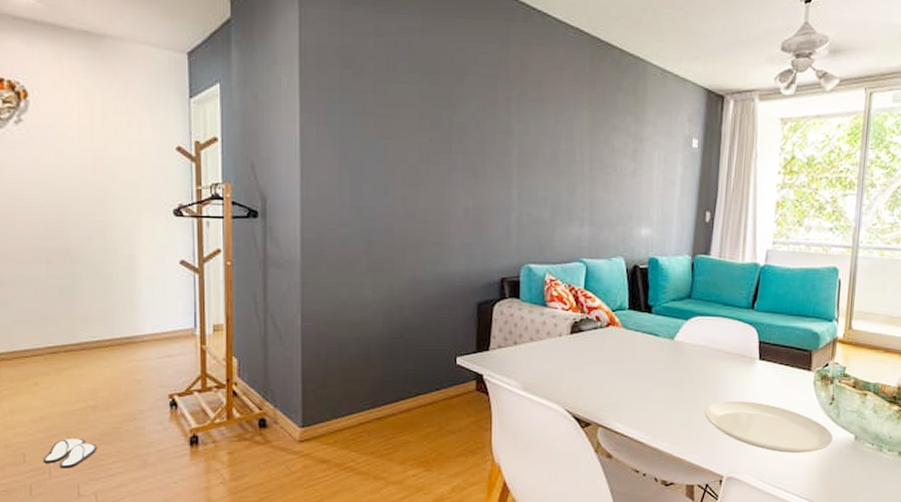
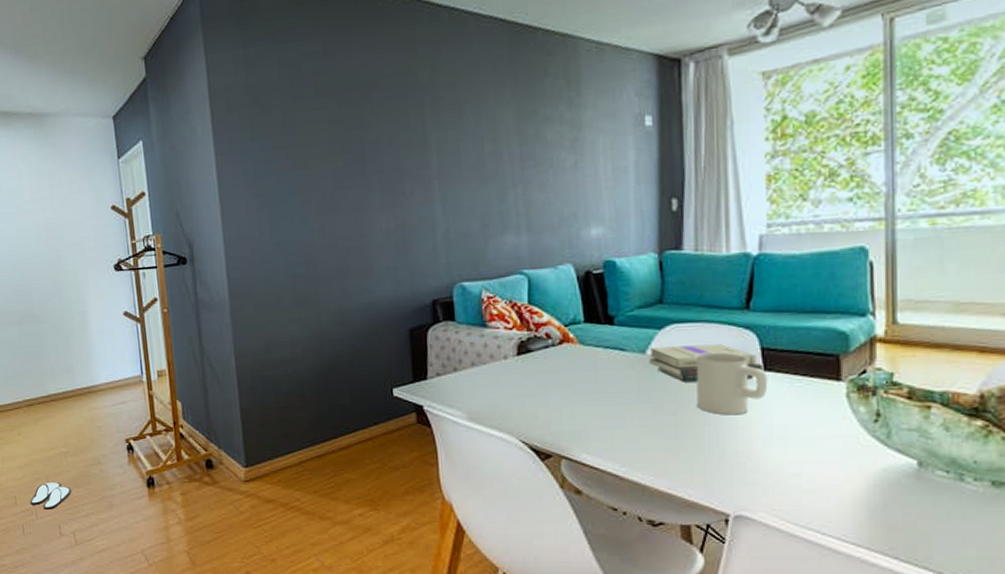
books: none [676,335,759,366] -> present [649,344,762,382]
plate: present [704,401,834,453] -> none [695,422,885,485]
cup: none [708,342,761,395] -> present [696,352,768,415]

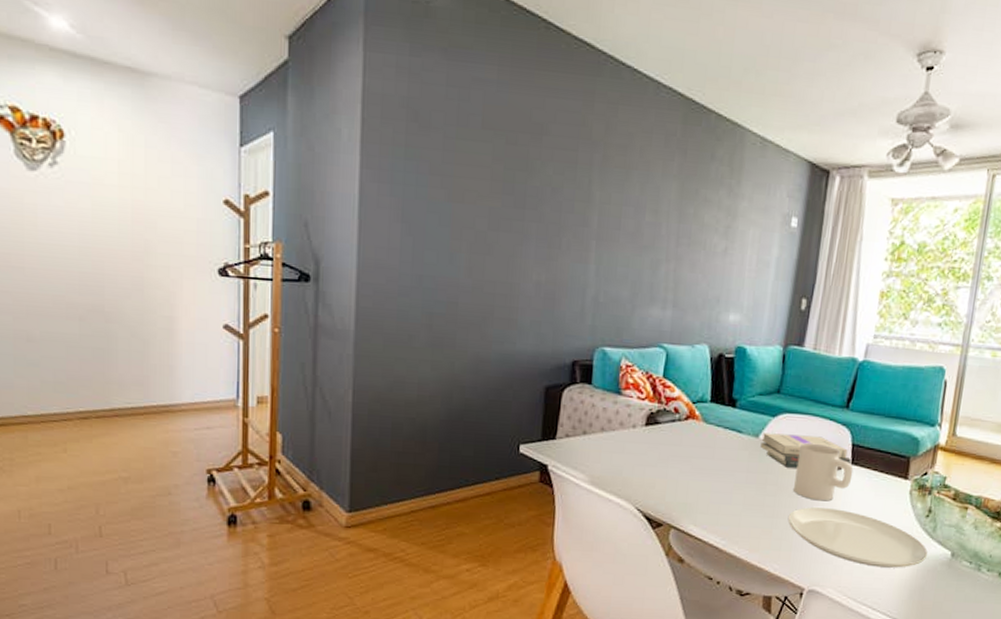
slippers: present [30,482,71,510] -> none [69,511,128,543]
plate: none [695,422,885,485] -> present [787,507,928,568]

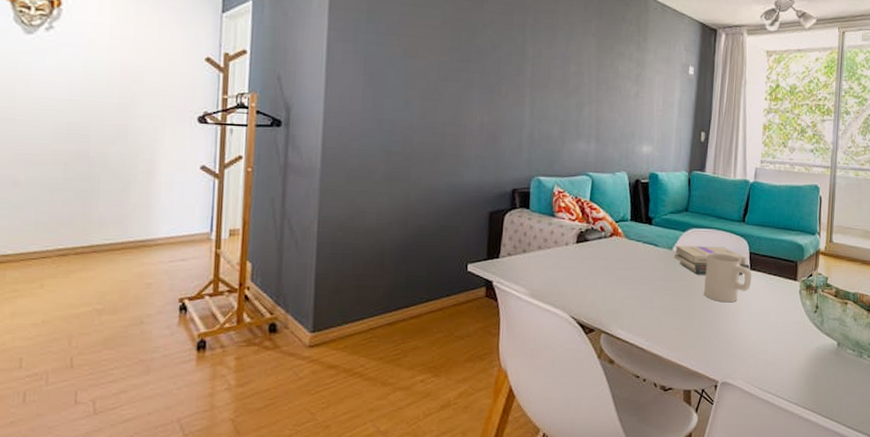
plate: present [787,507,928,568] -> none [700,308,819,358]

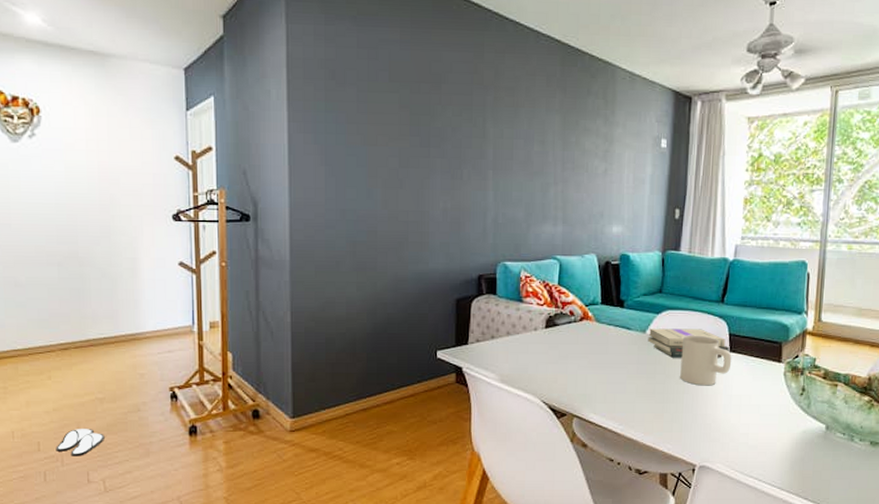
slippers: none [40,343,99,374] -> present [56,429,104,456]

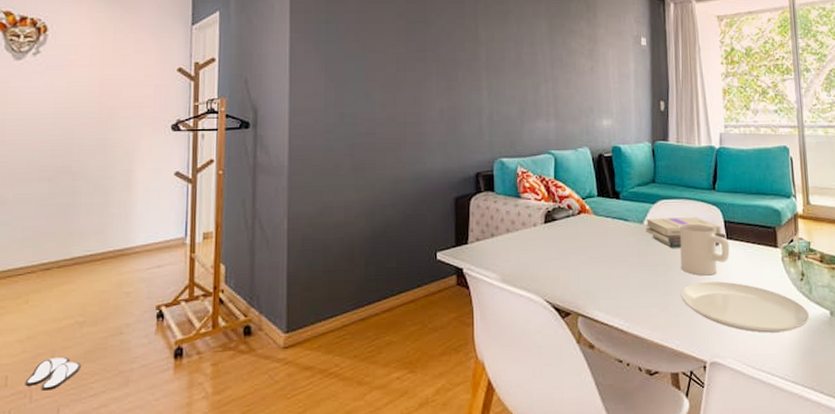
plate: none [676,392,805,442] -> present [680,281,810,333]

